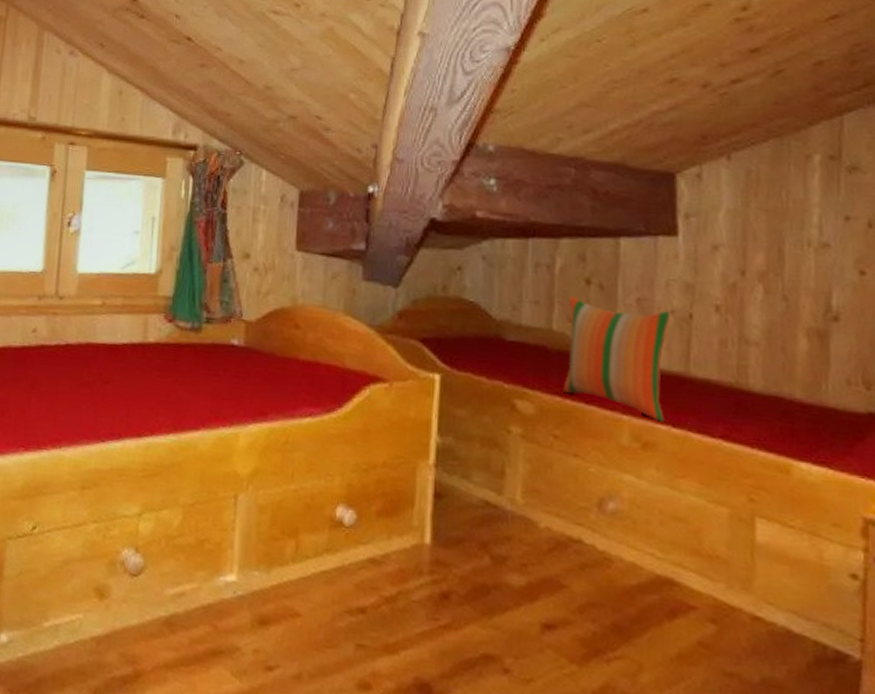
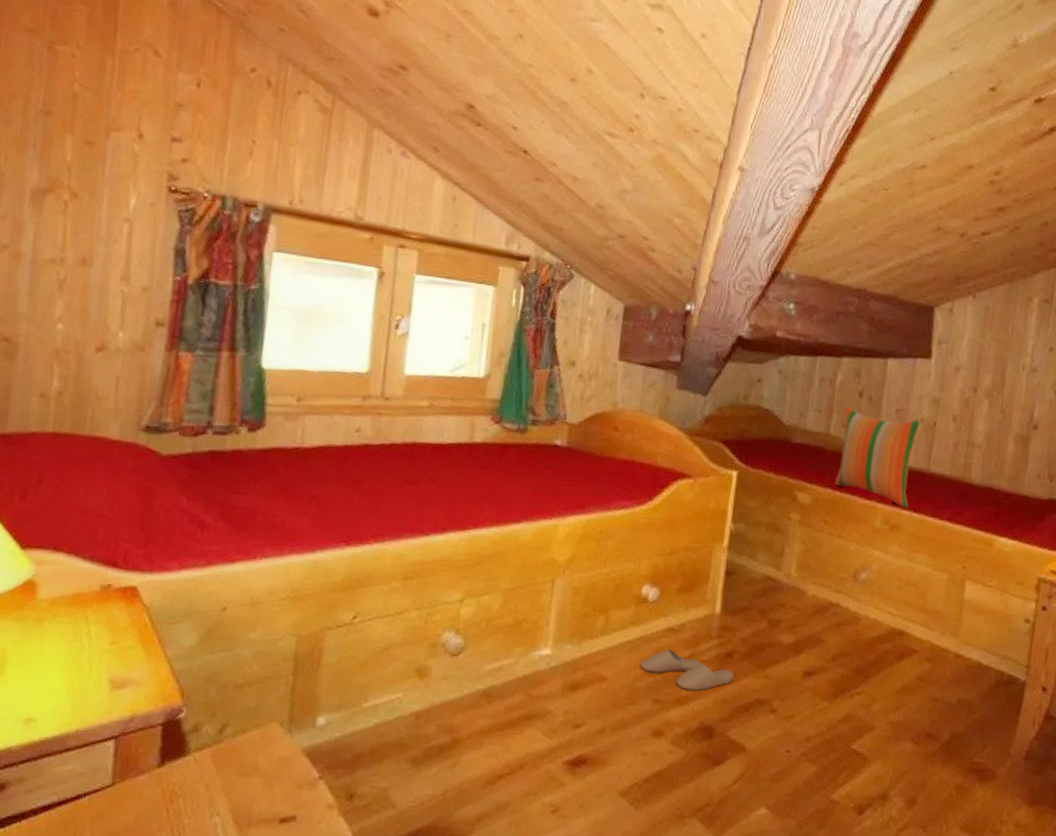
slippers: none [338,583,453,638] -> present [639,649,734,691]

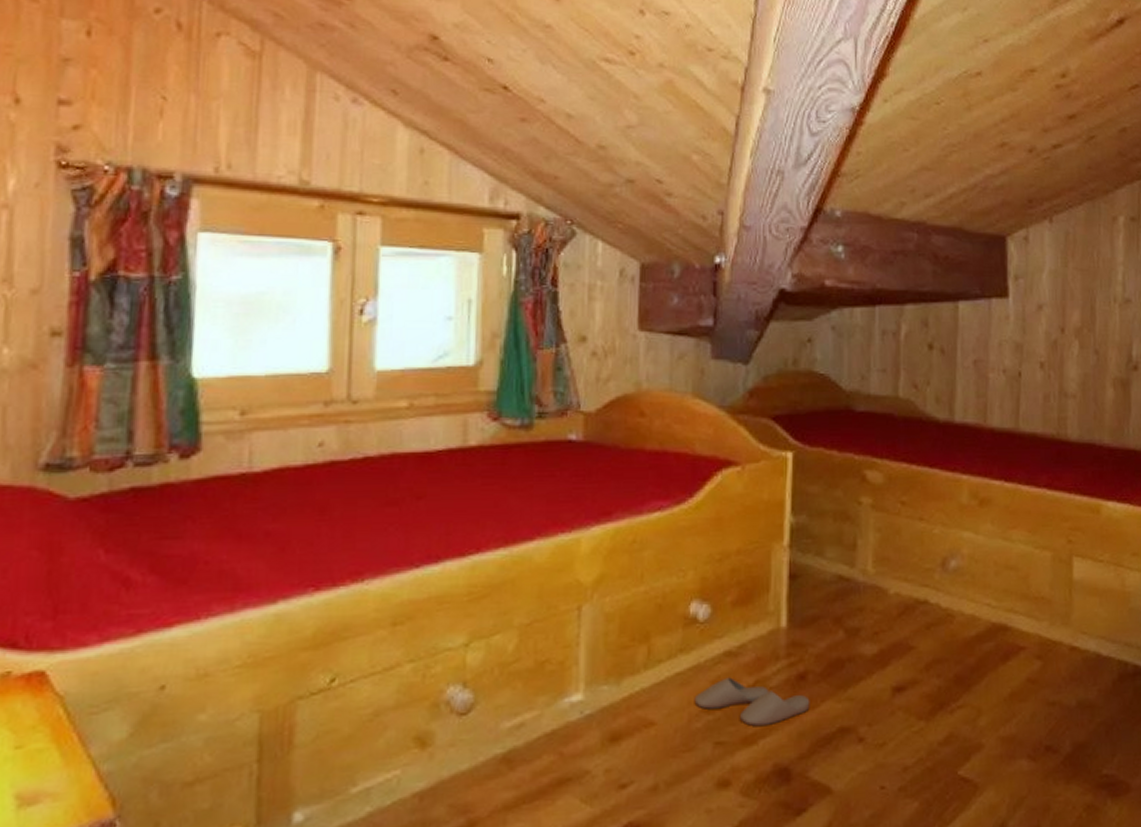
pillow: present [834,406,920,508] -> none [909,362,1003,478]

